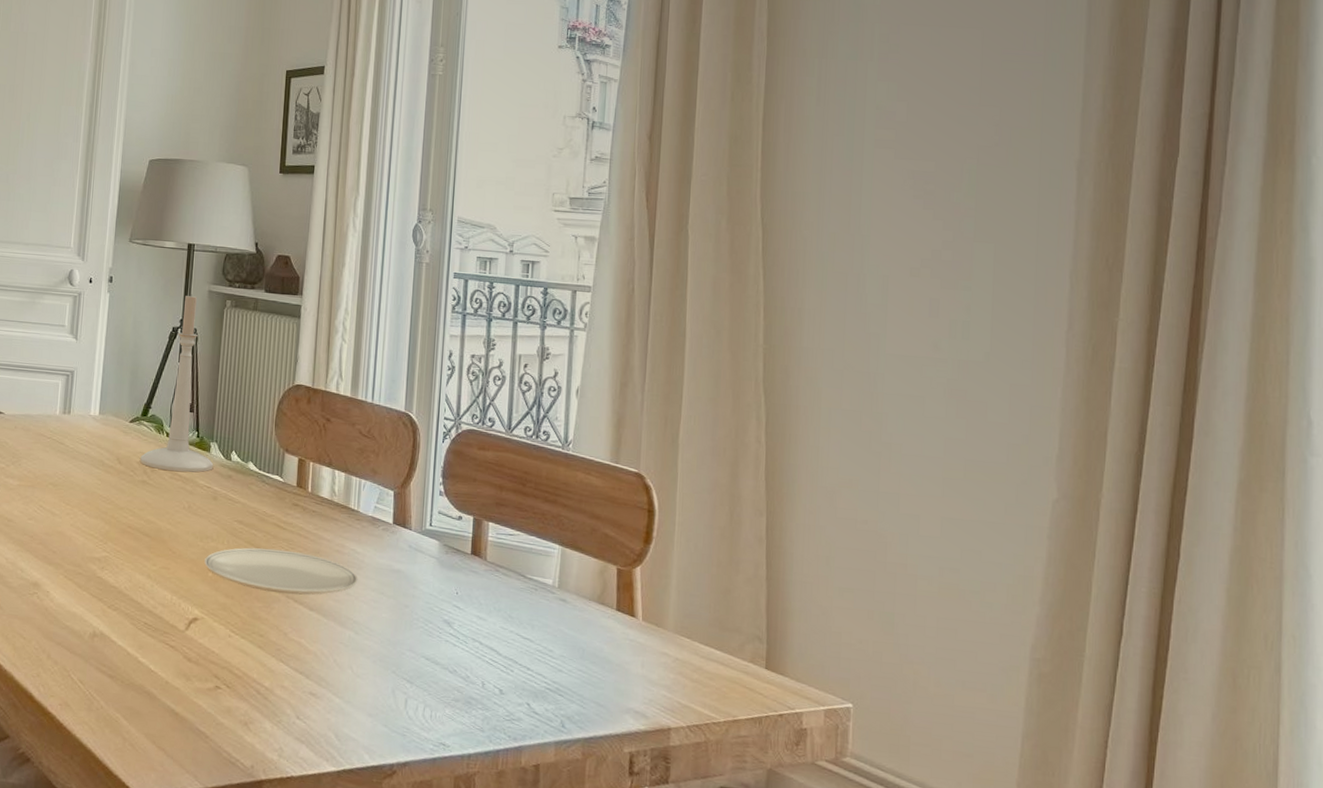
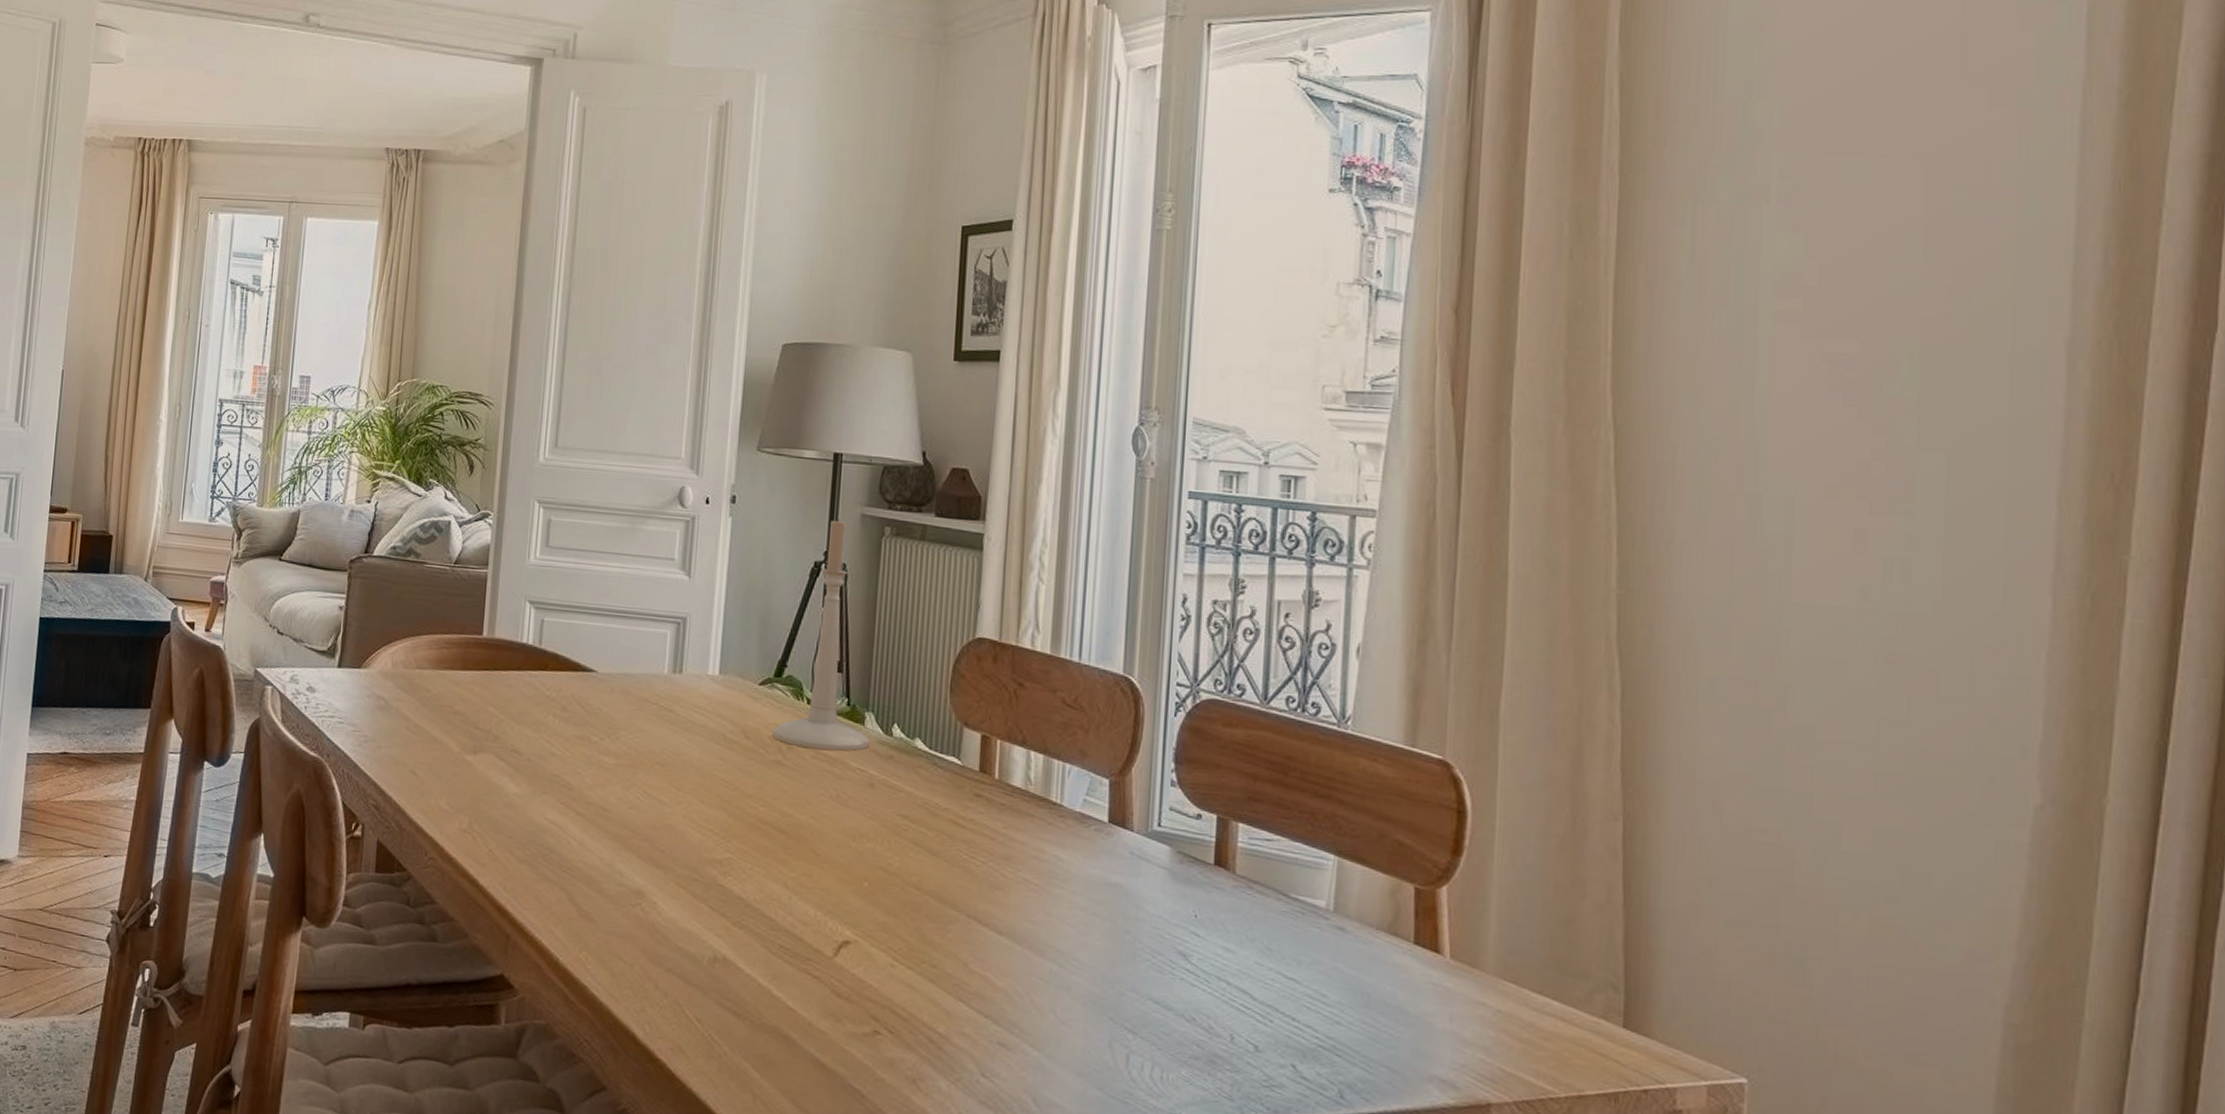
plate: present [204,547,358,595] -> none [858,850,1062,914]

